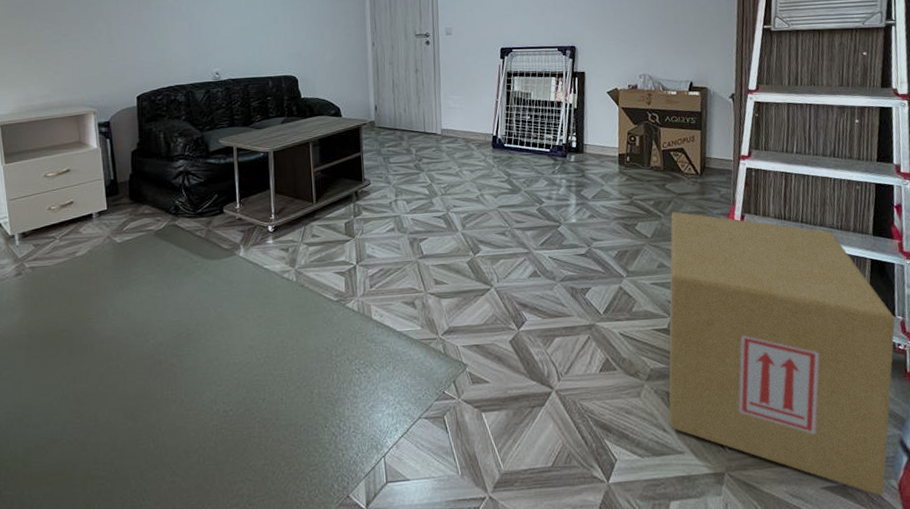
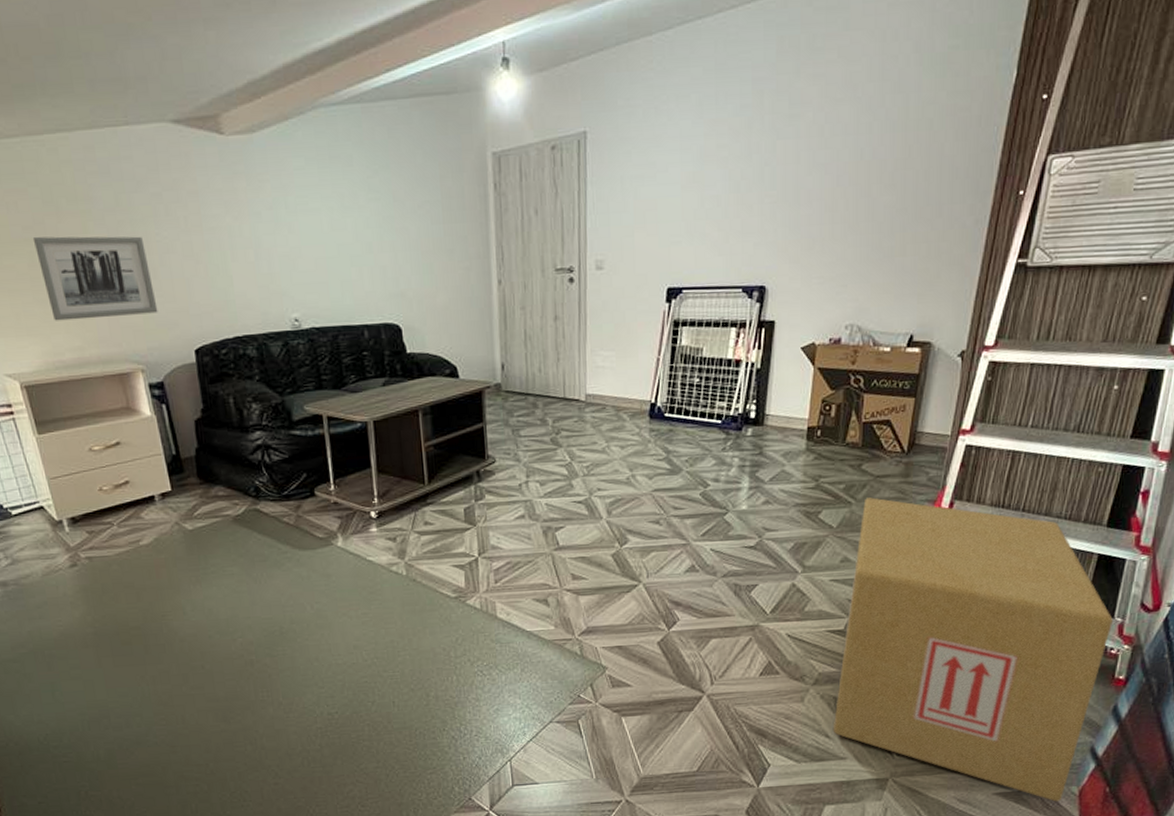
wall art: none [23,13,111,75] -> present [32,236,158,321]

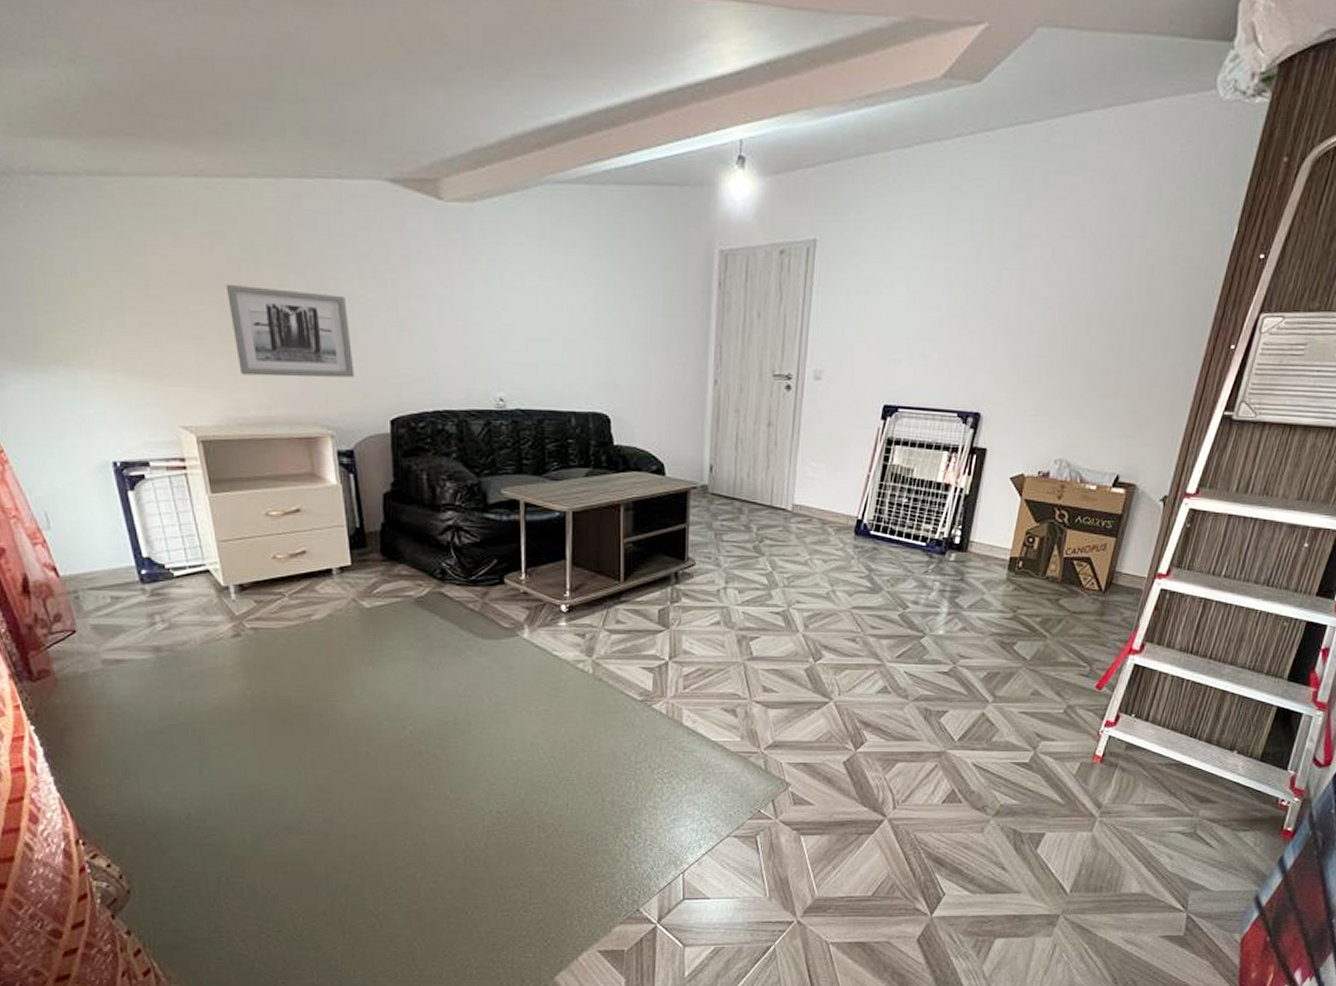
cardboard box: present [832,497,1113,802] -> none [1009,633,1286,948]

